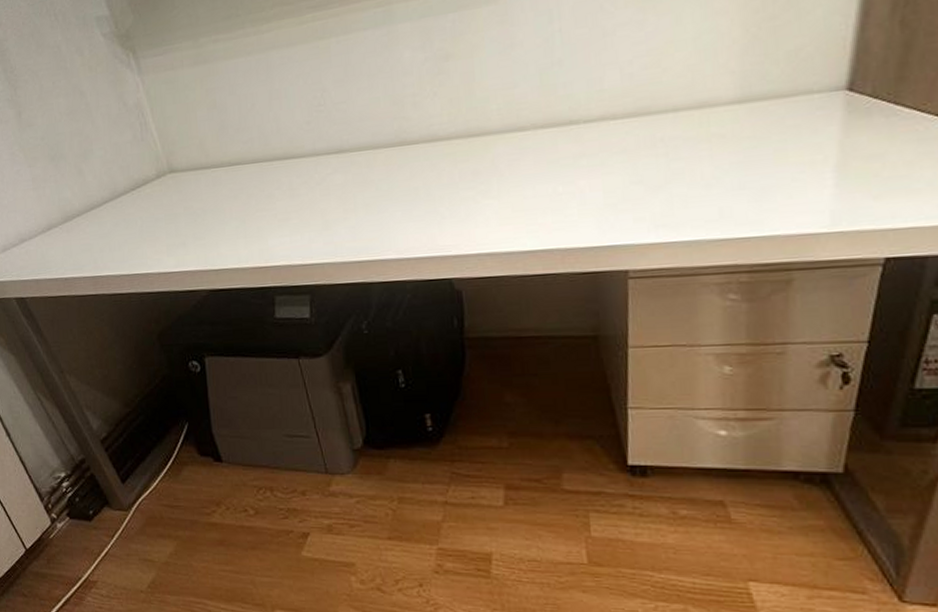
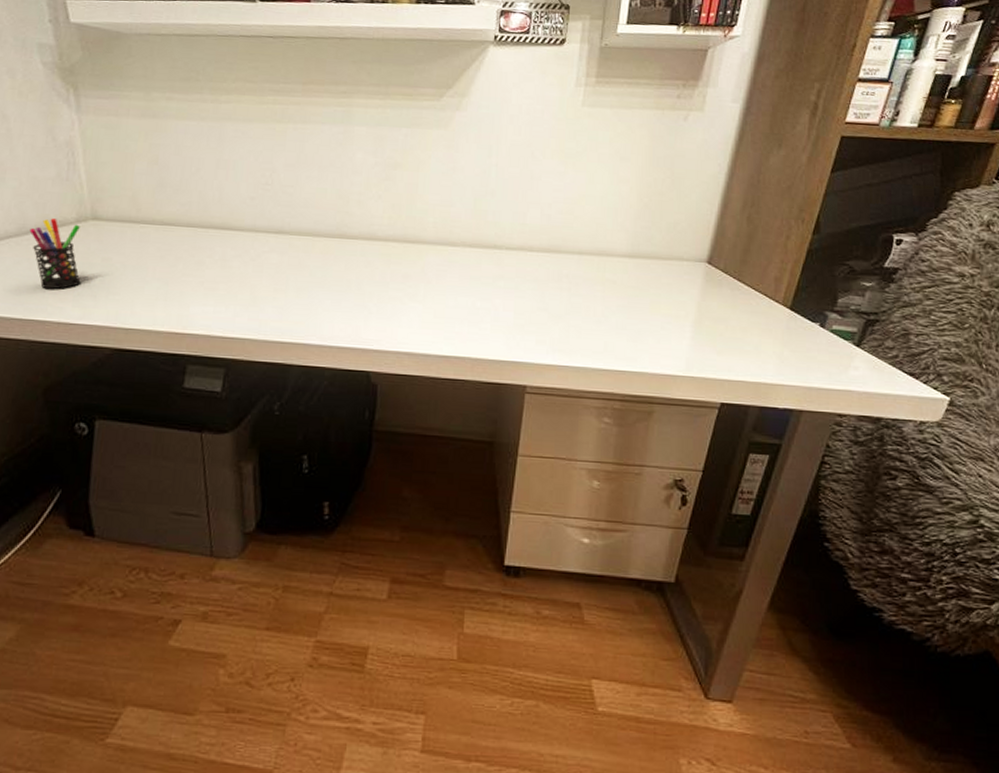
pen holder: none [120,178,170,245] -> present [29,218,81,290]

